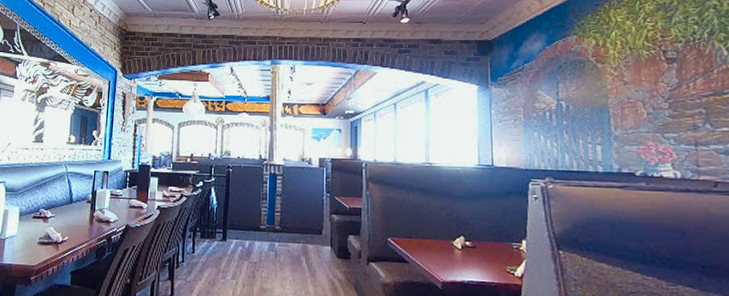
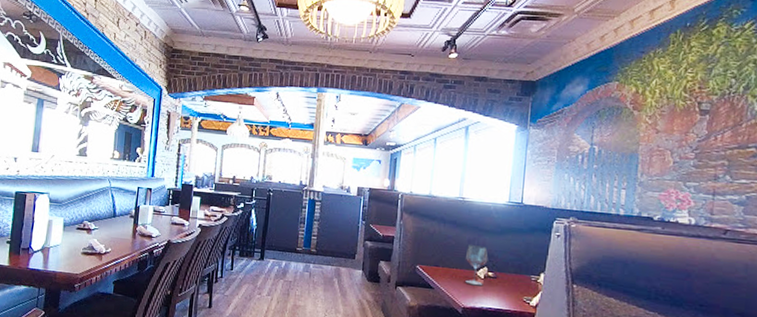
wine glass: none [438,213,464,258] -> present [464,245,488,287]

